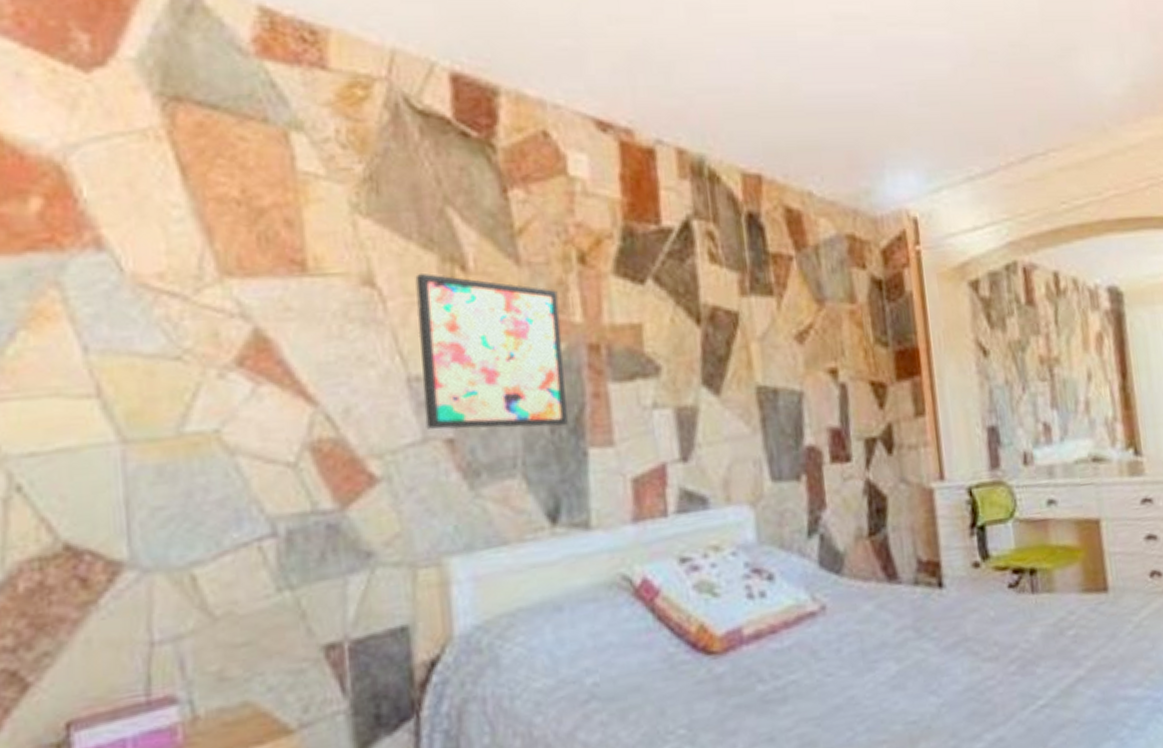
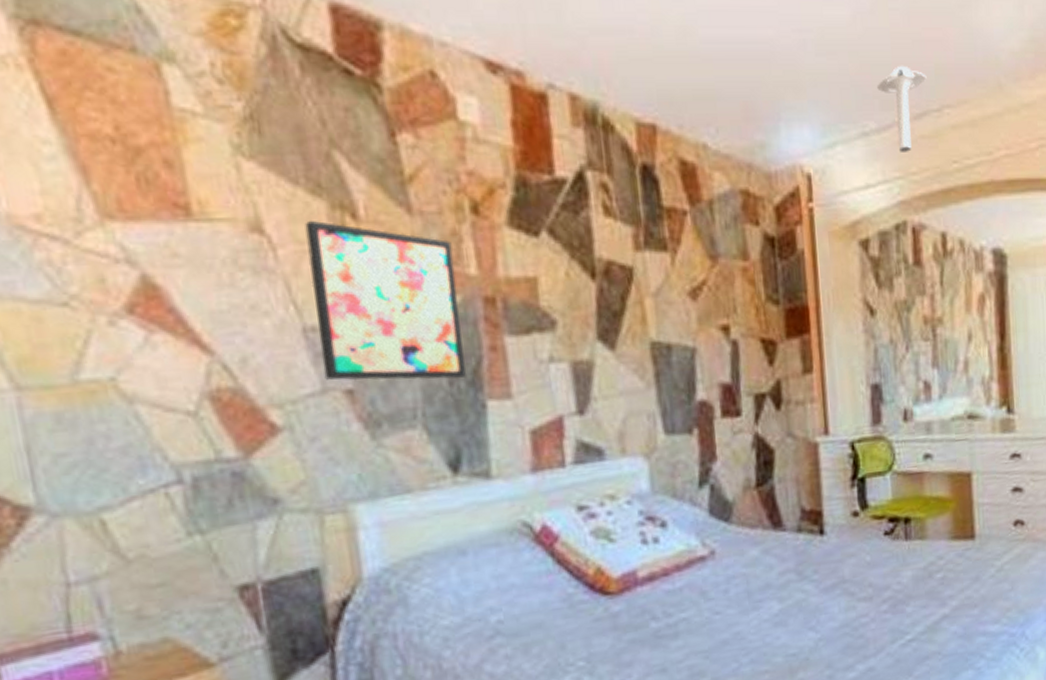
ceiling light: none [981,112,1031,195] -> present [877,65,927,152]

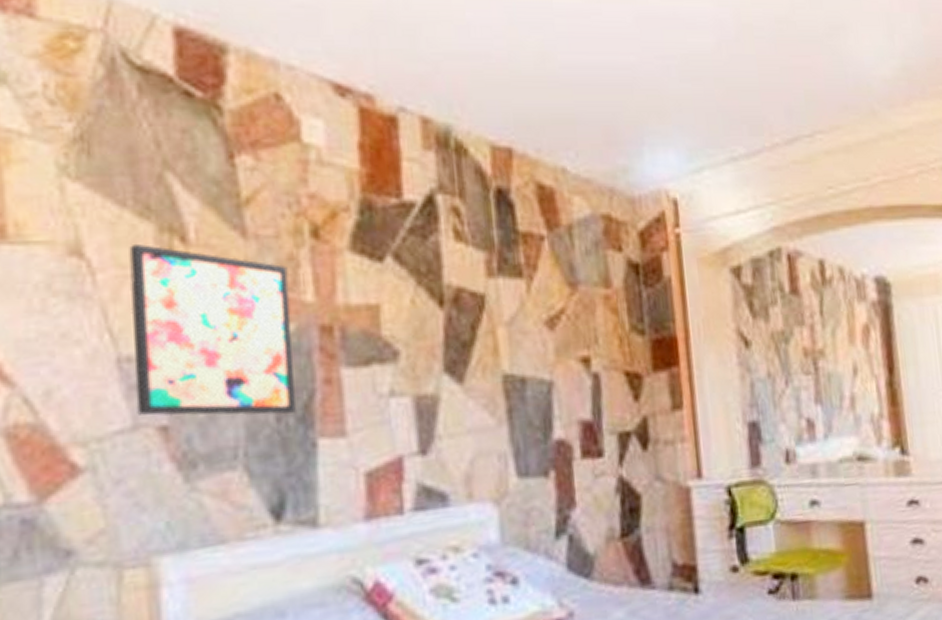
ceiling light: present [877,65,927,152] -> none [745,91,797,177]

